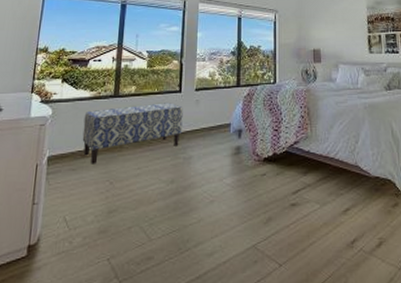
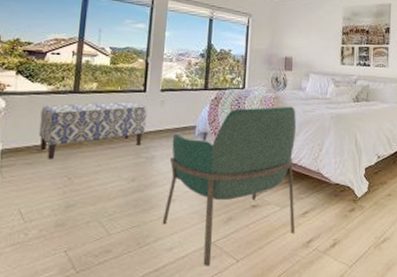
armchair: none [202,98,338,272] -> present [162,106,297,266]

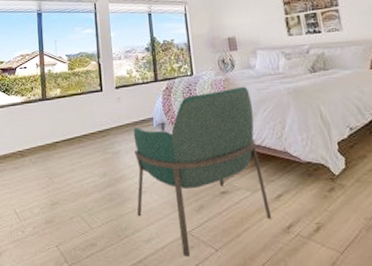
bench: present [38,101,147,160] -> none [19,102,108,163]

